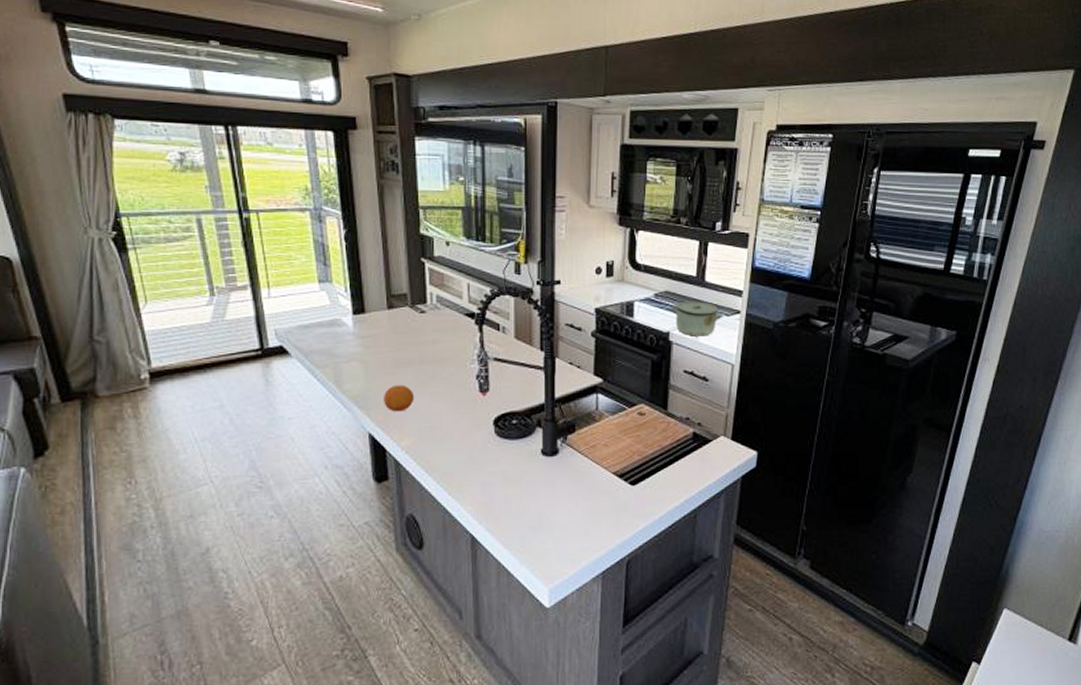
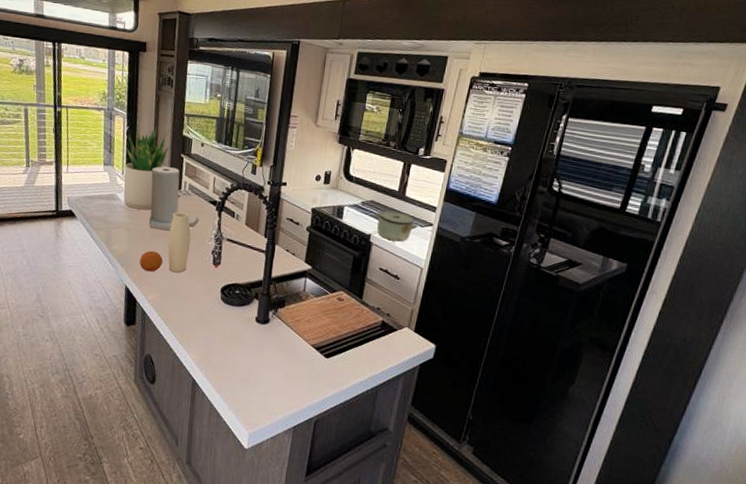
planter: none [345,226,405,335] -> present [124,127,170,210]
paper towel: none [385,276,455,357] -> present [149,166,199,231]
vase: none [418,332,447,409] -> present [167,212,191,273]

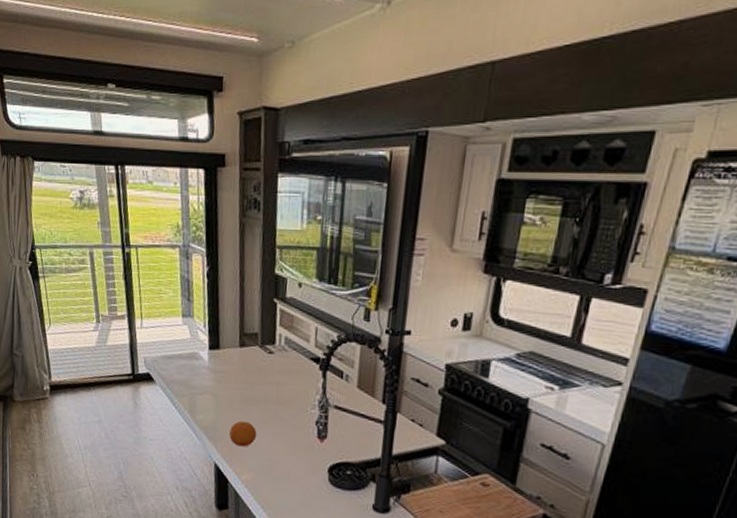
planter: present [124,127,170,210] -> none [206,265,259,372]
paper towel: present [149,166,199,231] -> none [238,315,299,397]
vase: present [167,212,191,273] -> none [262,372,290,448]
cooking pot: present [374,210,418,242] -> none [534,365,599,408]

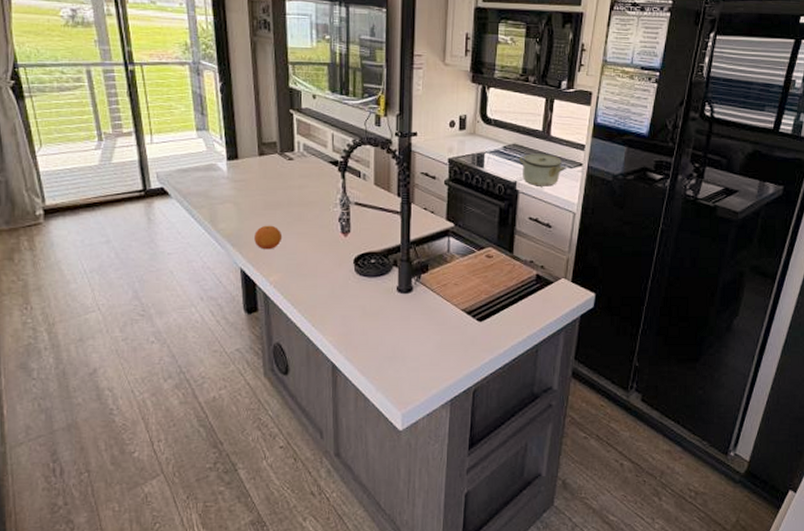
cooking pot: none [534,365,599,408] -> present [518,153,567,187]

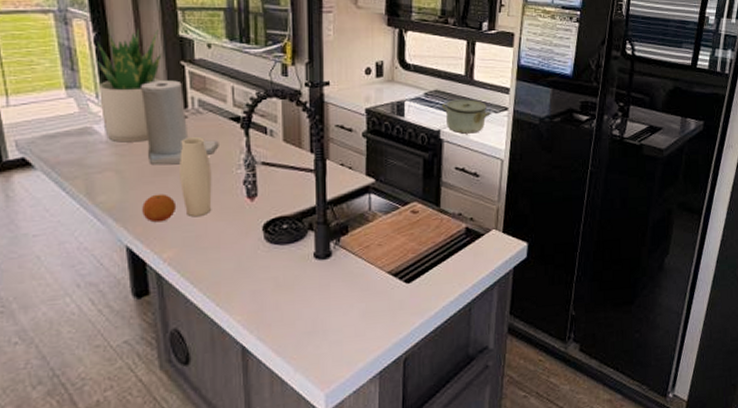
planter: none [221,80,275,179] -> present [96,28,162,143]
paper towel: none [257,126,320,201] -> present [141,80,219,165]
vase: none [286,177,312,248] -> present [179,137,212,217]

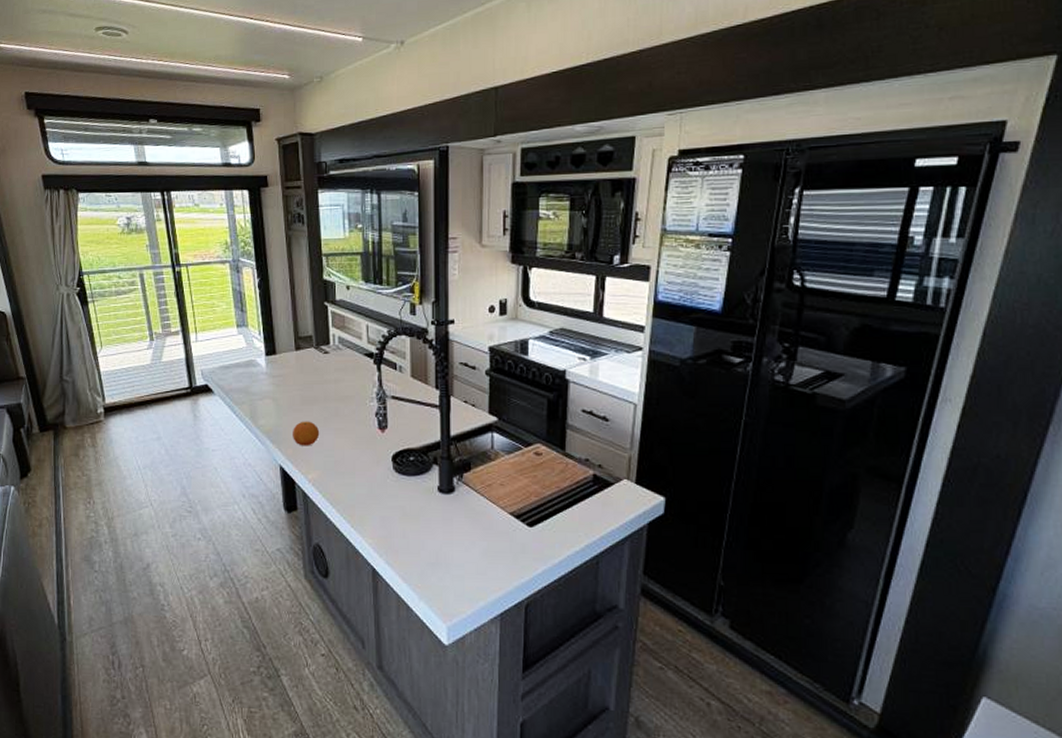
planter: present [96,28,162,143] -> none [259,274,310,374]
paper towel: present [141,80,219,165] -> none [293,319,355,395]
vase: present [179,137,212,217] -> none [323,371,349,444]
cooking pot: present [441,99,492,134] -> none [567,338,624,375]

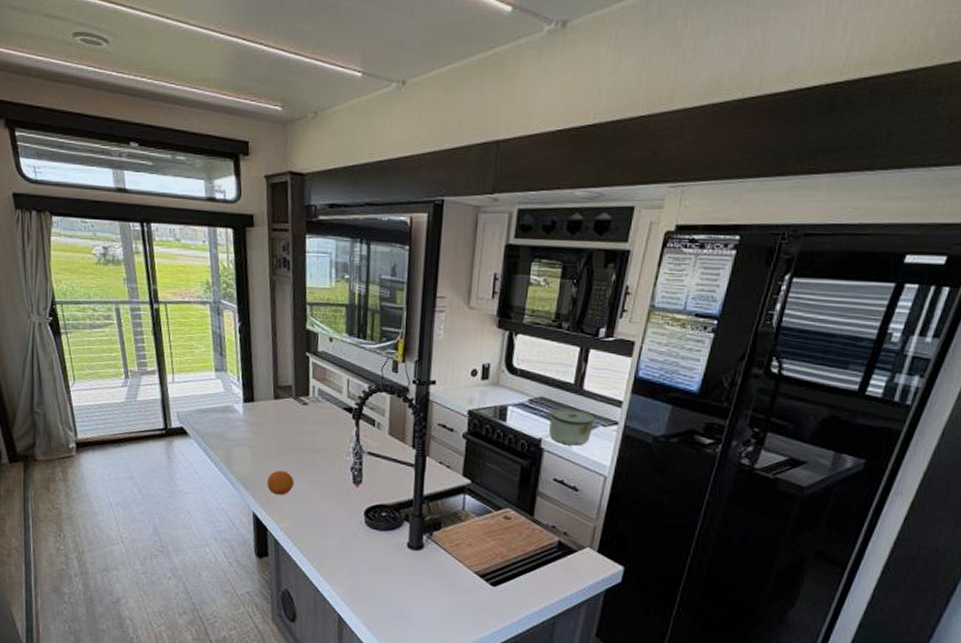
cooking pot: none [567,338,624,375] -> present [545,408,600,446]

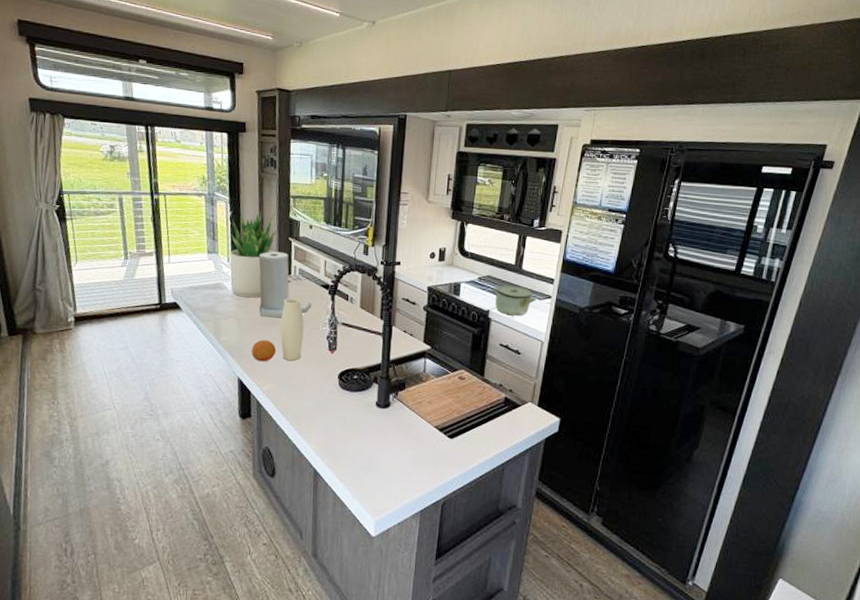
planter: none [239,320,292,423] -> present [230,210,276,298]
paper towel: none [272,369,333,446] -> present [259,251,312,318]
vase: none [298,423,325,495] -> present [280,298,304,361]

